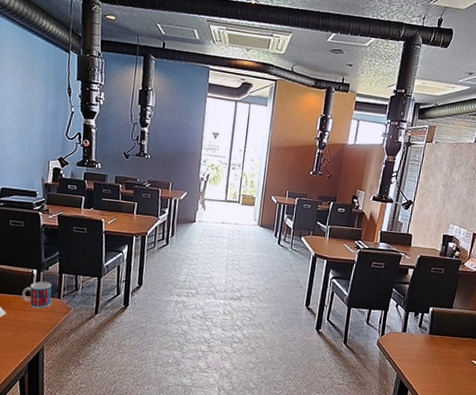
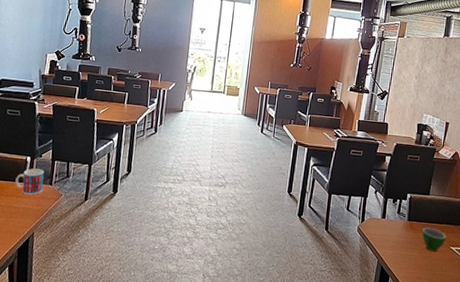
teacup: none [443,341,468,366] -> present [422,227,446,252]

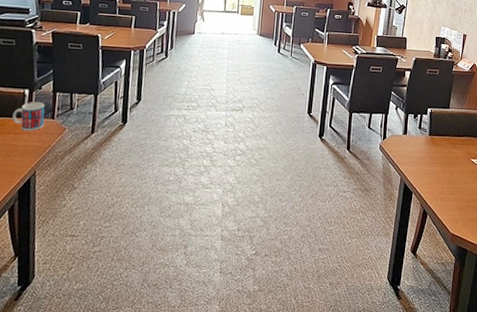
teacup: present [422,227,446,252] -> none [443,141,467,166]

